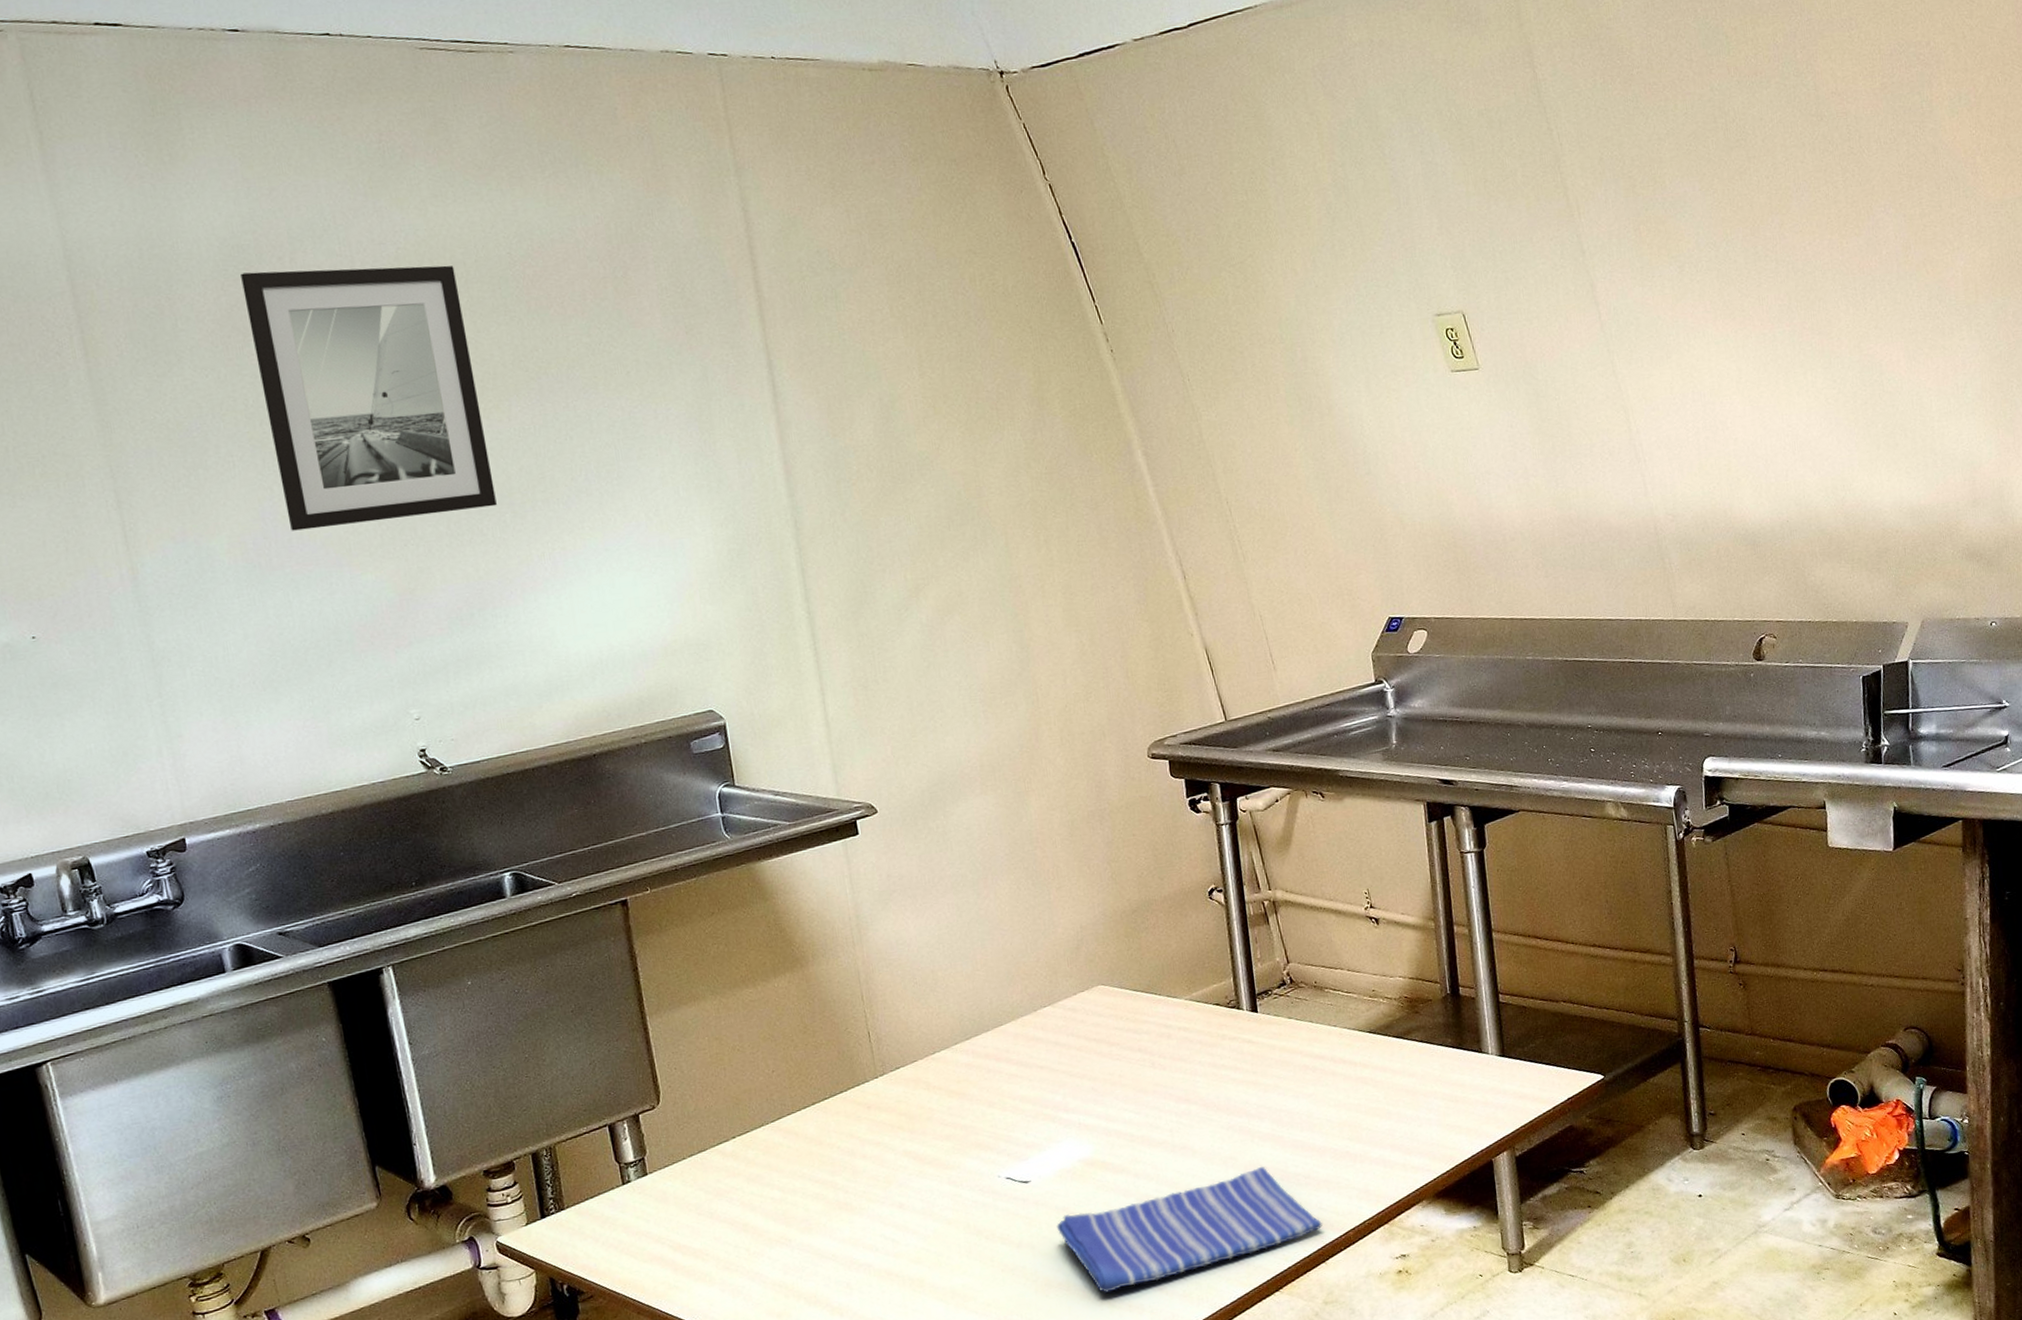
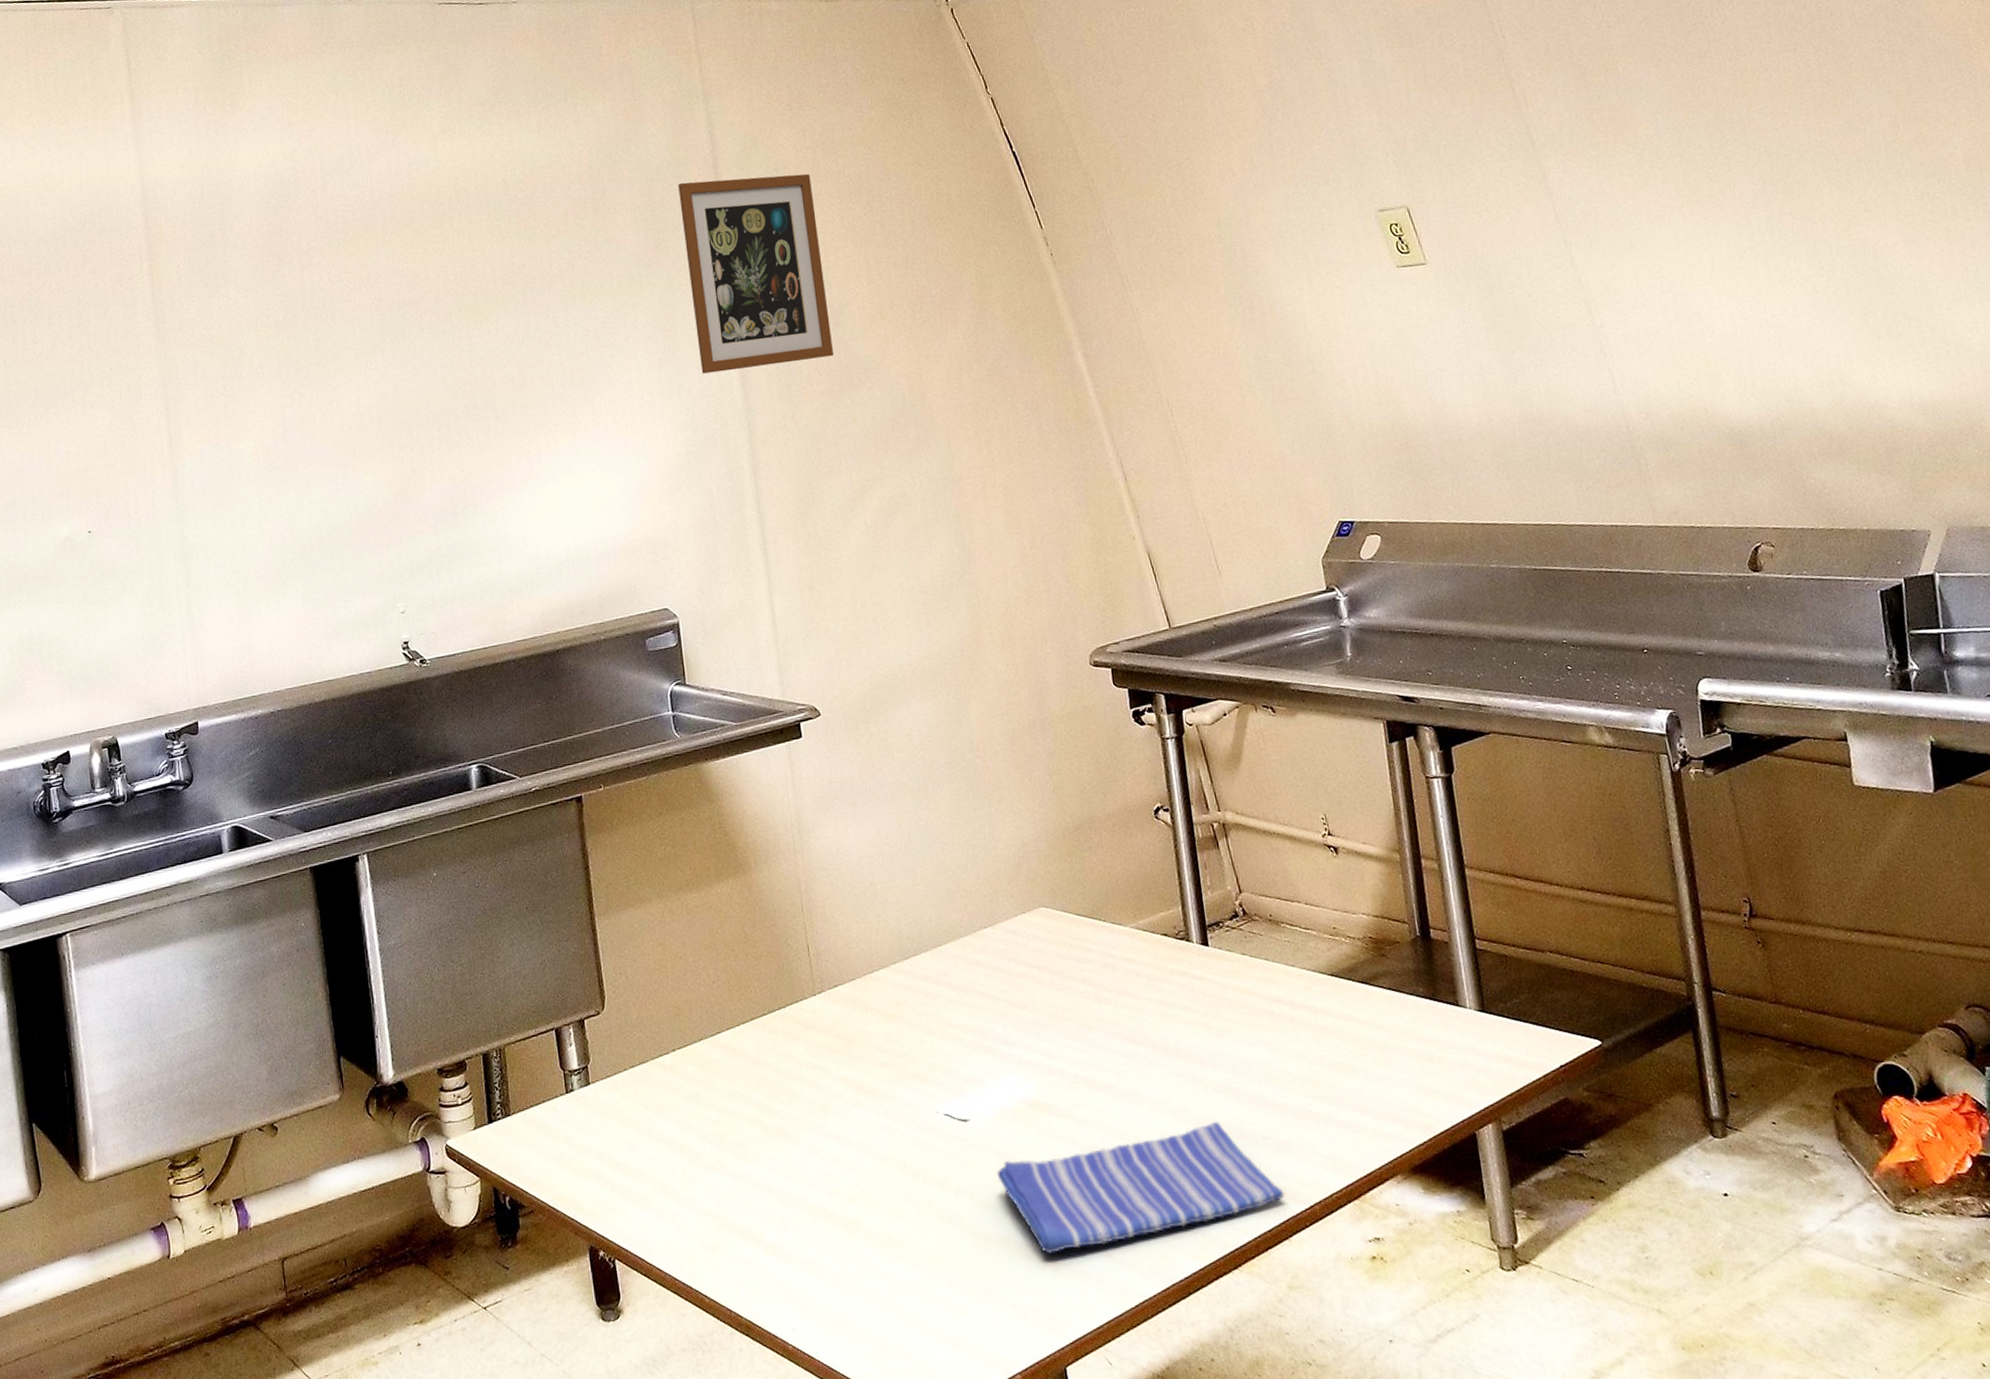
wall art: present [240,265,497,531] -> none [280,192,482,435]
picture frame: none [710,258,885,469] -> present [678,173,834,374]

